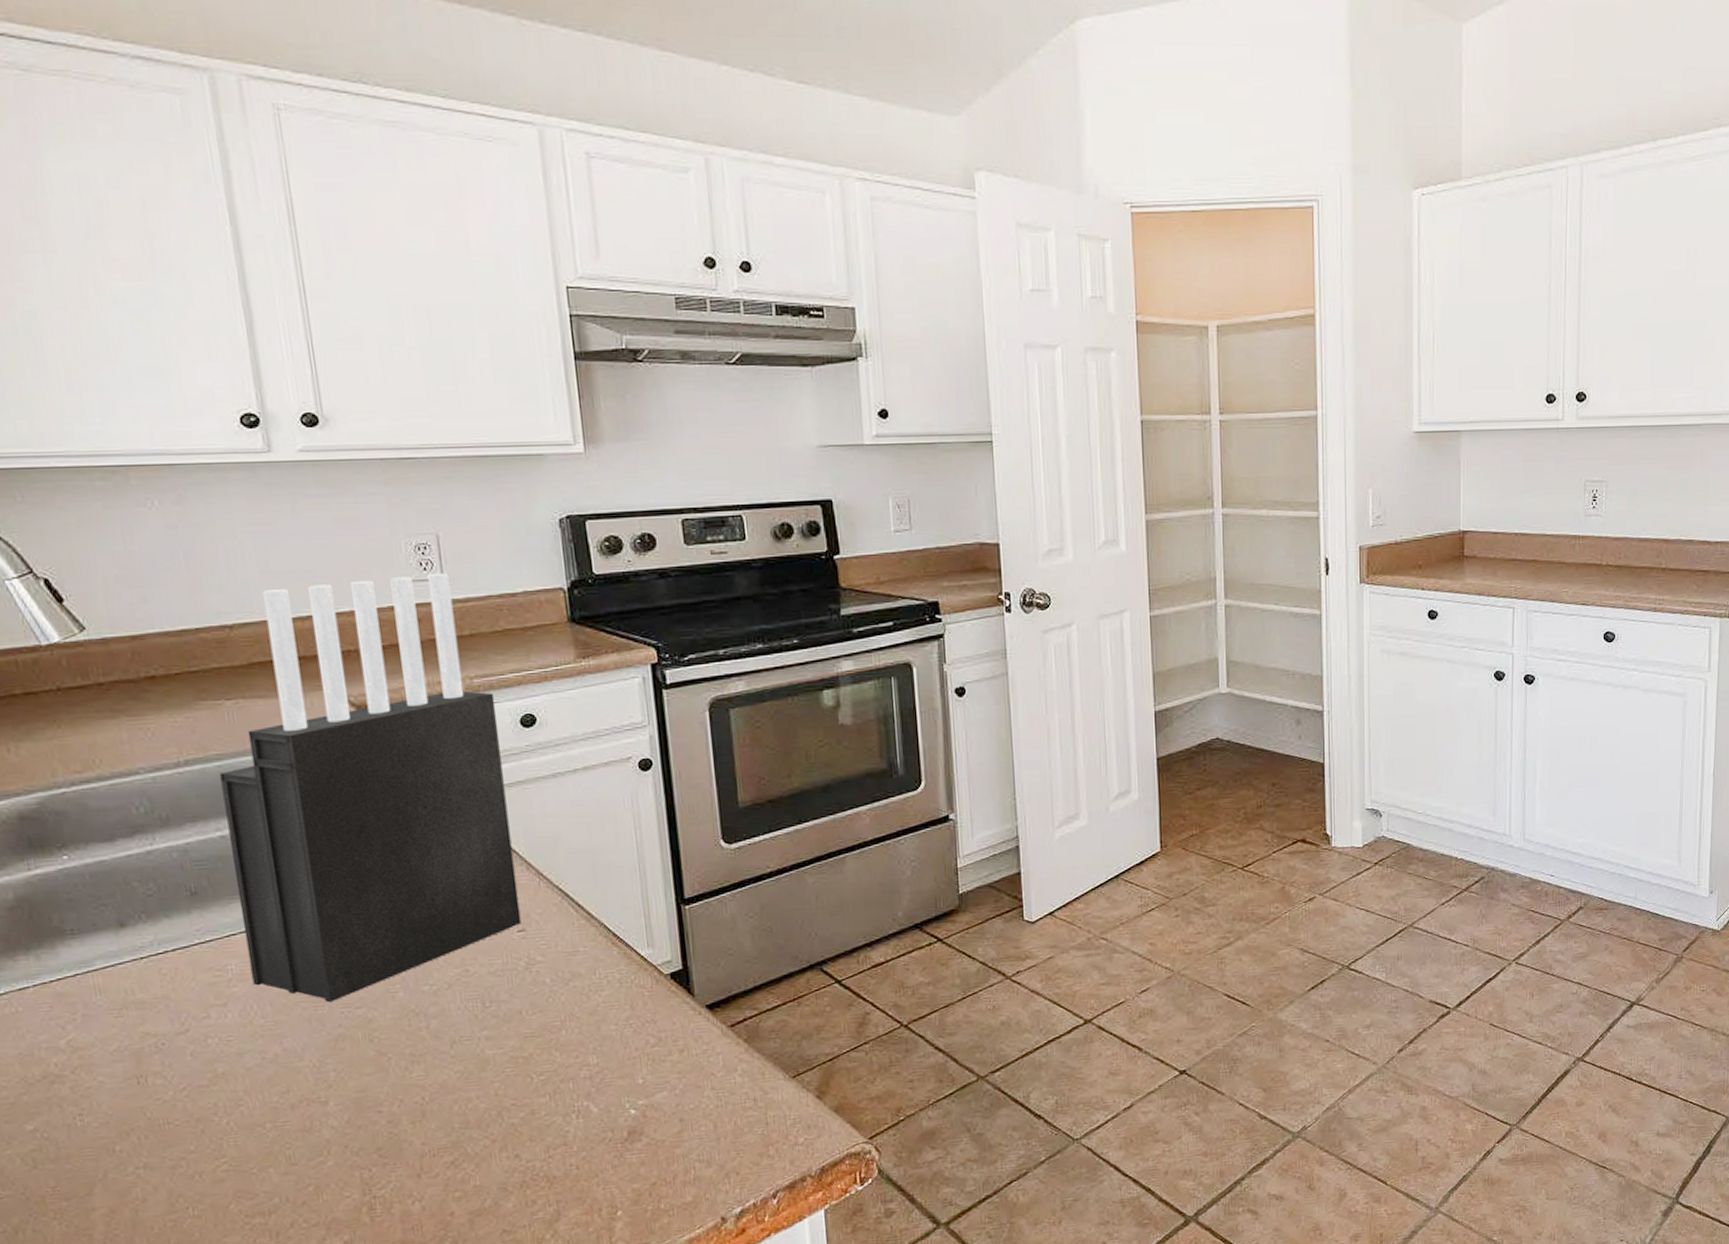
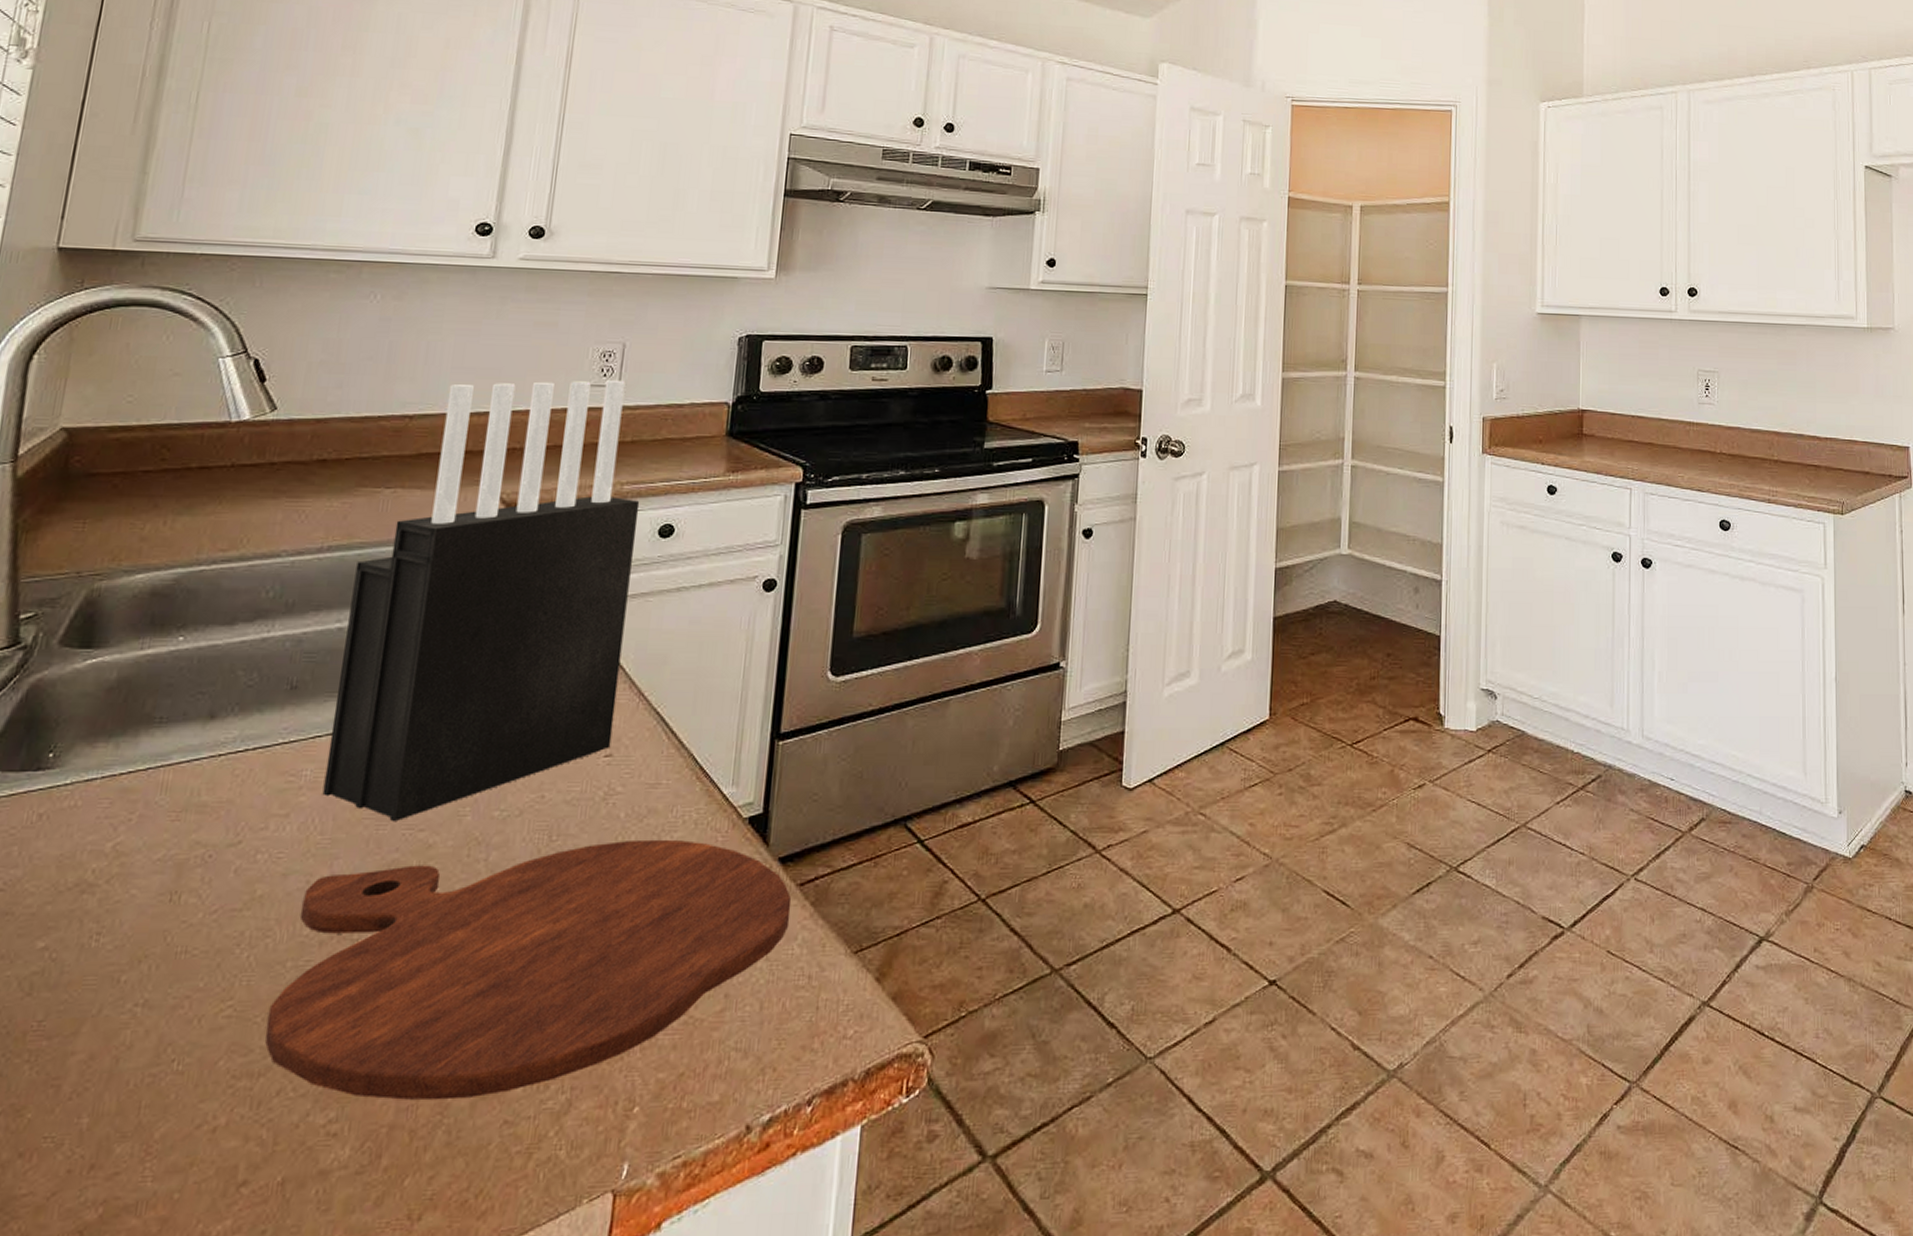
cutting board: none [261,997,728,1223] -> present [265,839,792,1101]

